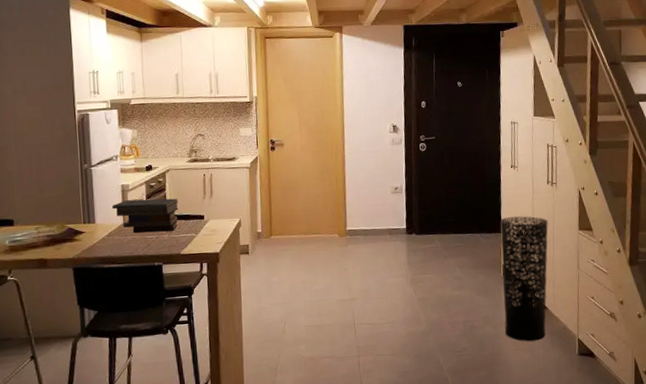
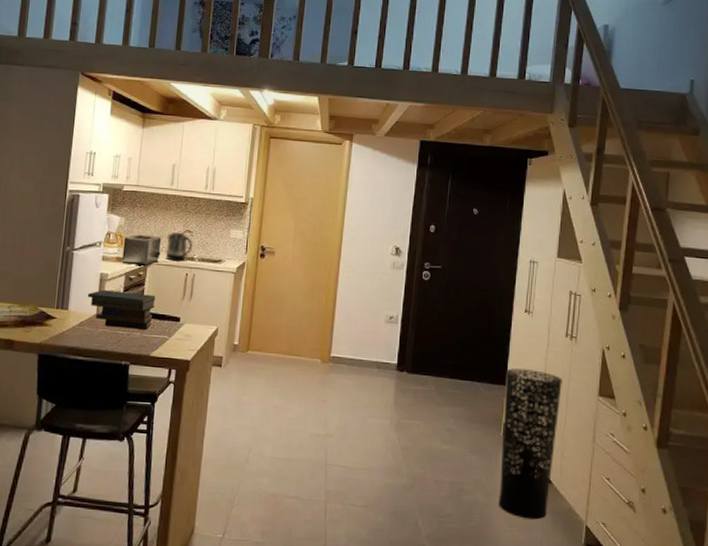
toaster: none [139,143,177,174] -> present [122,234,162,267]
kettle: none [180,136,207,165] -> present [165,232,193,262]

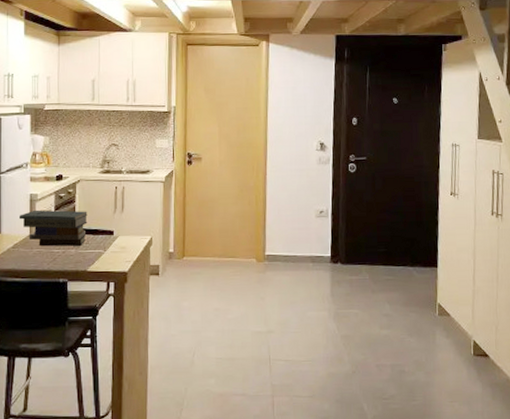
toaster: present [122,234,162,267] -> none [50,152,88,184]
kettle: present [165,232,193,262] -> none [93,146,120,176]
umbrella stand: present [499,368,562,520] -> none [436,250,492,393]

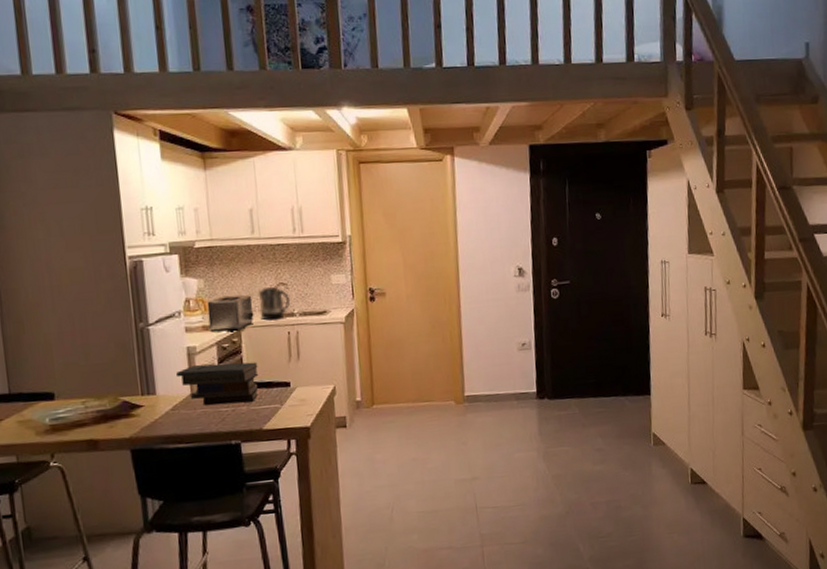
toaster: none [50,152,88,184] -> present [207,294,254,333]
kettle: none [93,146,120,176] -> present [257,286,291,321]

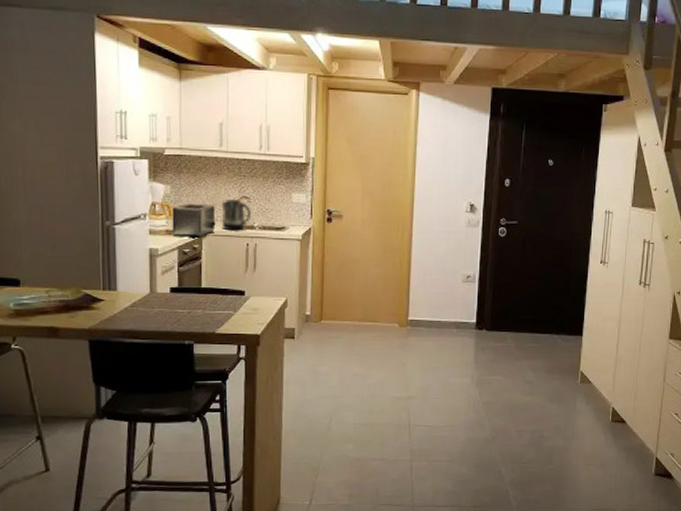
books: present [176,362,259,406] -> none [138,266,216,306]

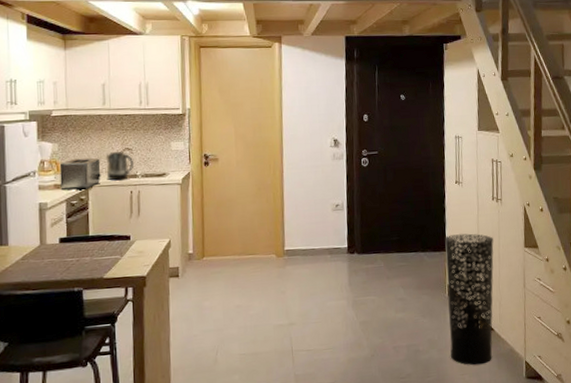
umbrella stand: none [577,319,636,457] -> present [445,233,494,365]

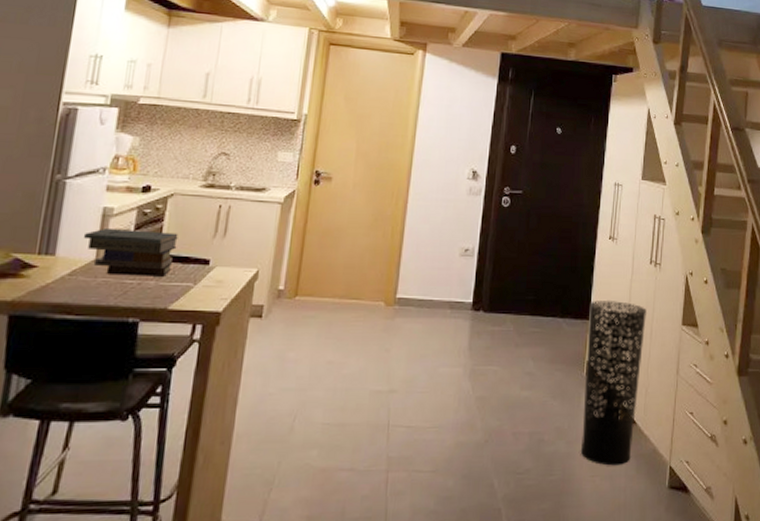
books: none [28,217,102,256] -> present [84,227,178,277]
toaster: present [59,157,101,191] -> none [133,157,189,198]
kettle: present [105,150,135,181] -> none [192,154,230,191]

